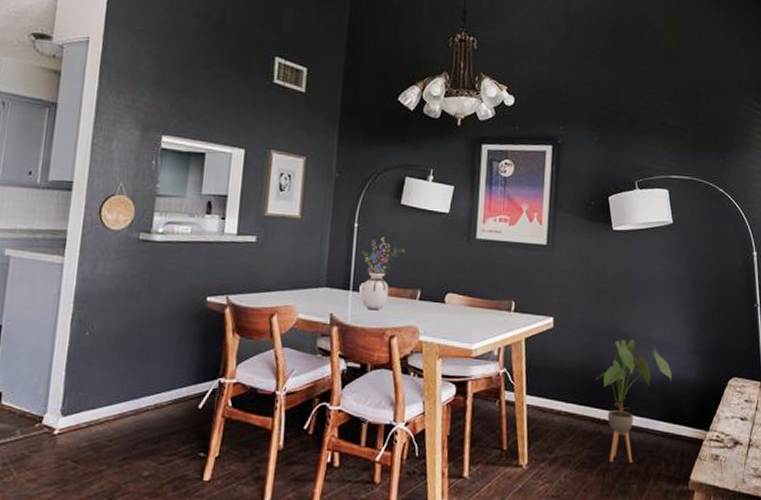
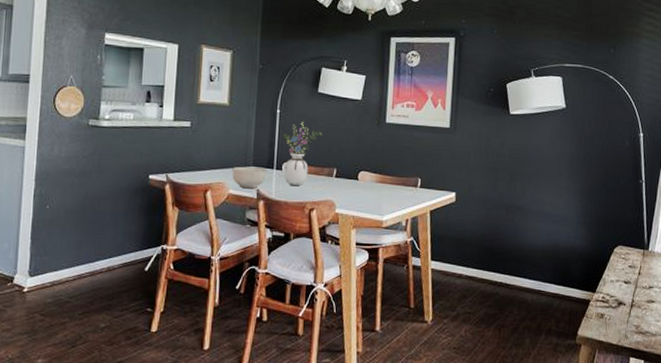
bowl: none [302,287,342,313] -> present [232,166,267,189]
house plant: present [595,338,672,464] -> none [492,211,563,320]

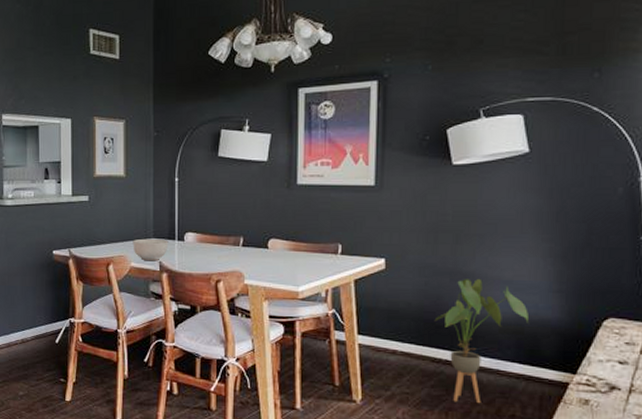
bouquet: present [282,121,323,185] -> none [182,188,226,256]
house plant: none [492,211,563,320] -> present [434,278,528,404]

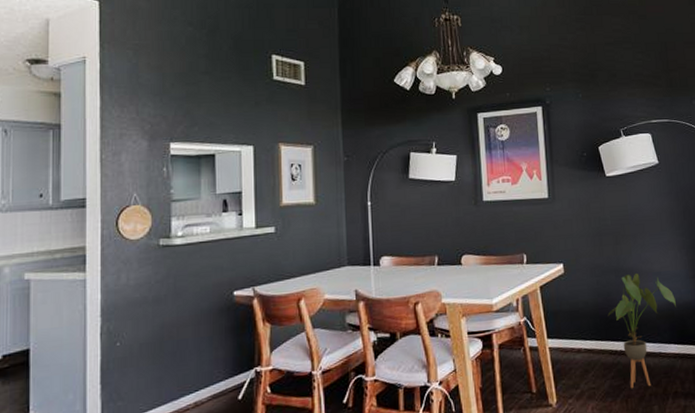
bowl: present [133,238,169,261] -> none [325,266,364,291]

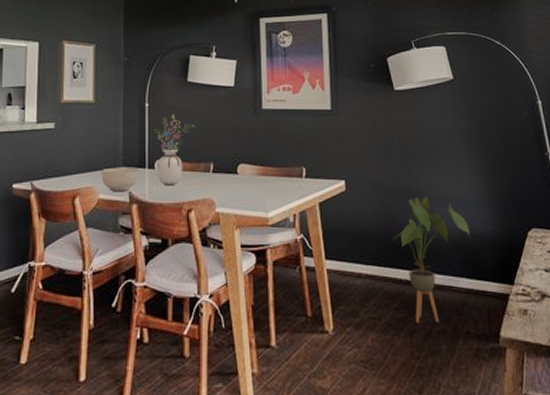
bowl: none [325,266,364,291] -> present [101,167,139,192]
bouquet: none [376,210,419,280] -> present [152,113,196,185]

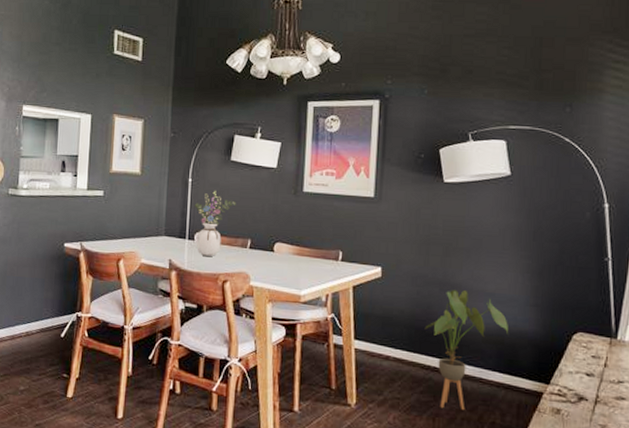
bowl: present [101,167,139,192] -> none [144,236,179,259]

